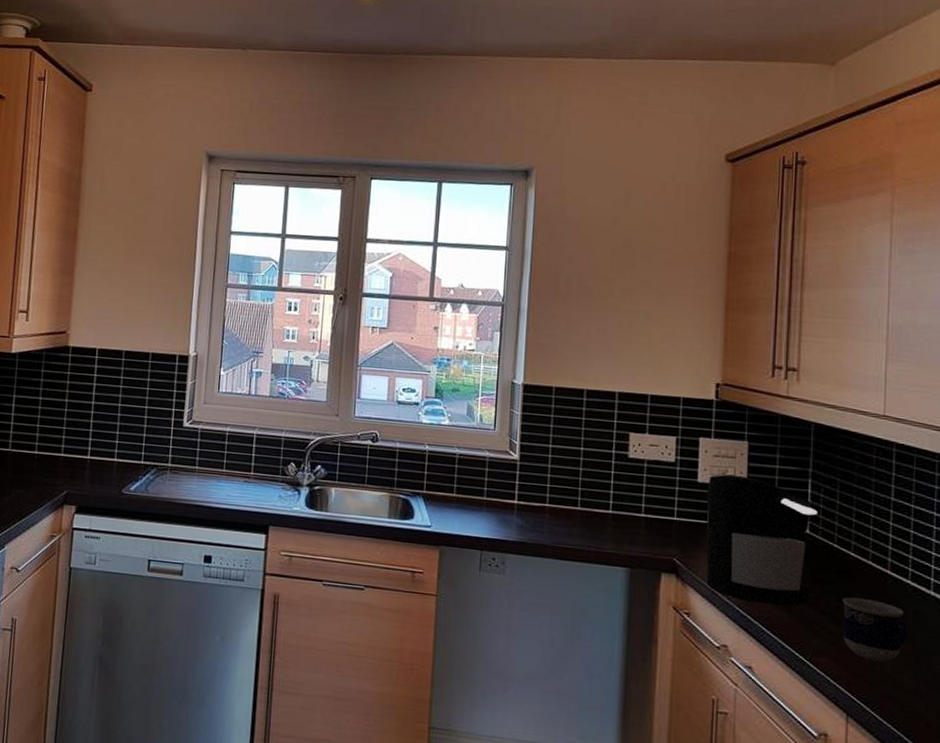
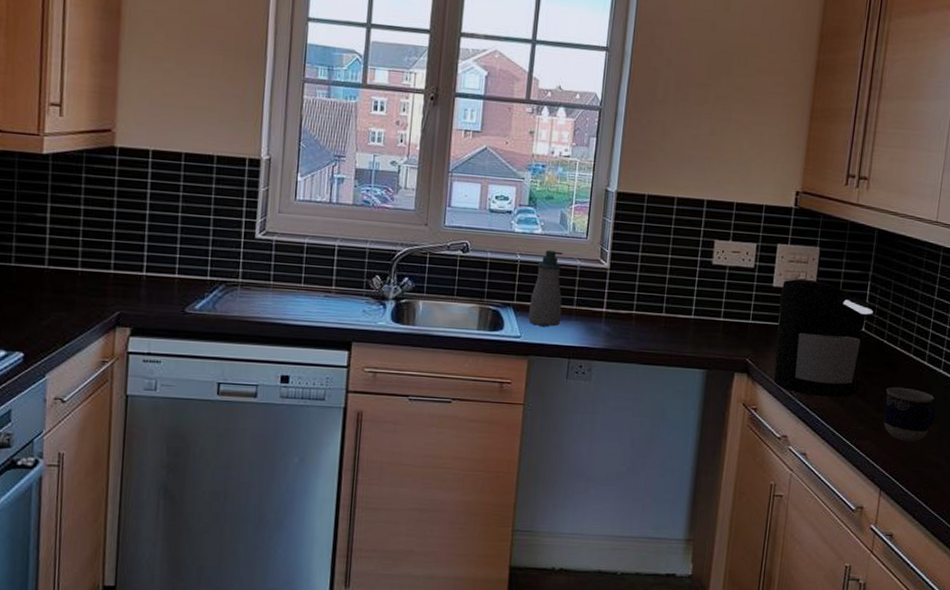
soap bottle: none [438,441,472,517] -> present [528,250,563,327]

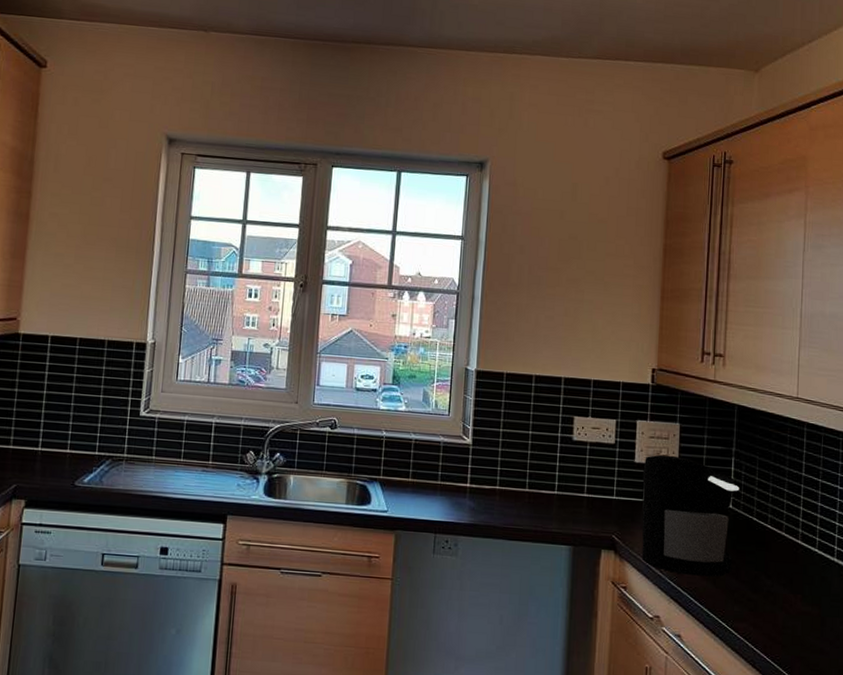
soap bottle: present [528,250,563,327] -> none [395,427,427,501]
cup: present [883,386,935,442] -> none [760,566,814,625]

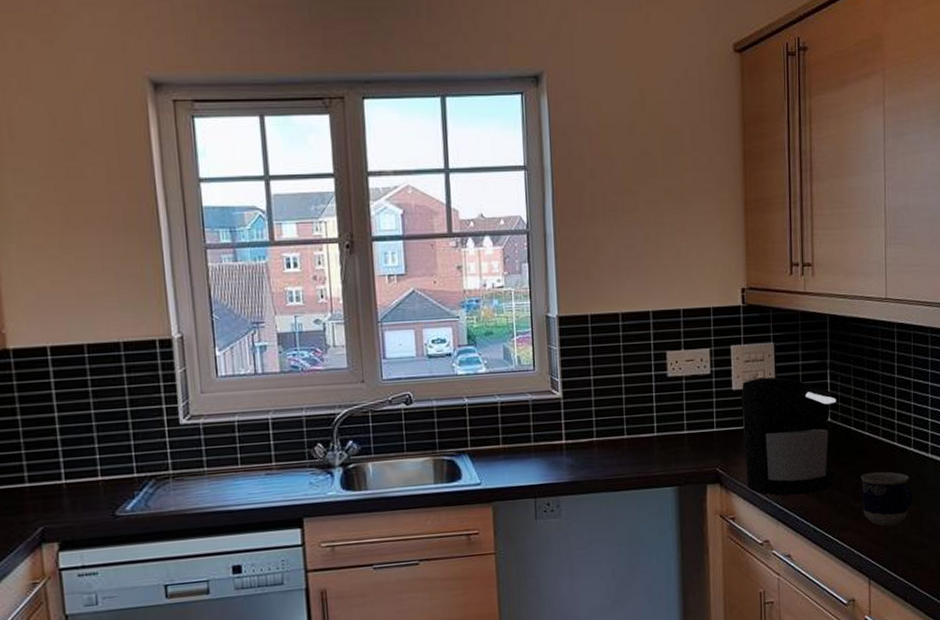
cup: none [760,566,814,625] -> present [860,471,912,526]

